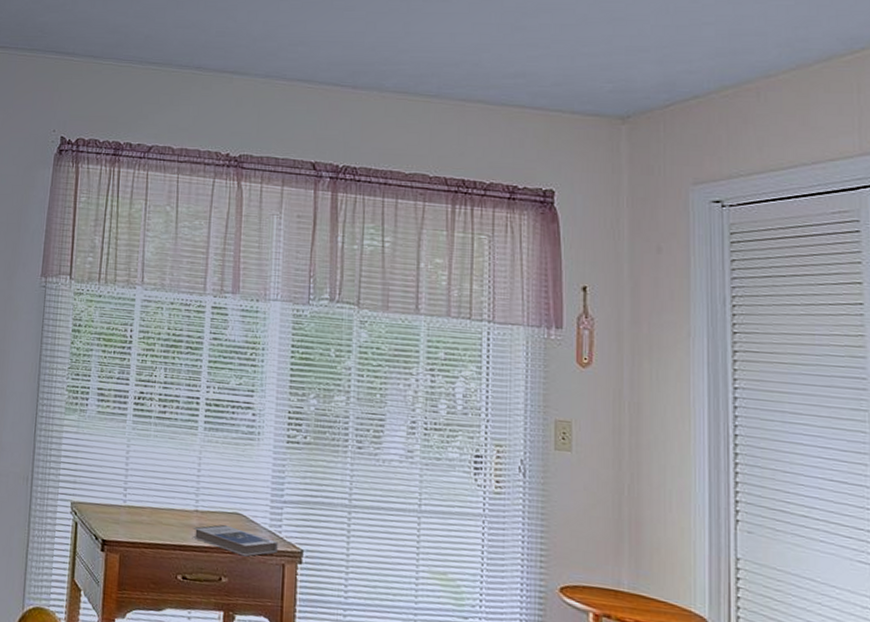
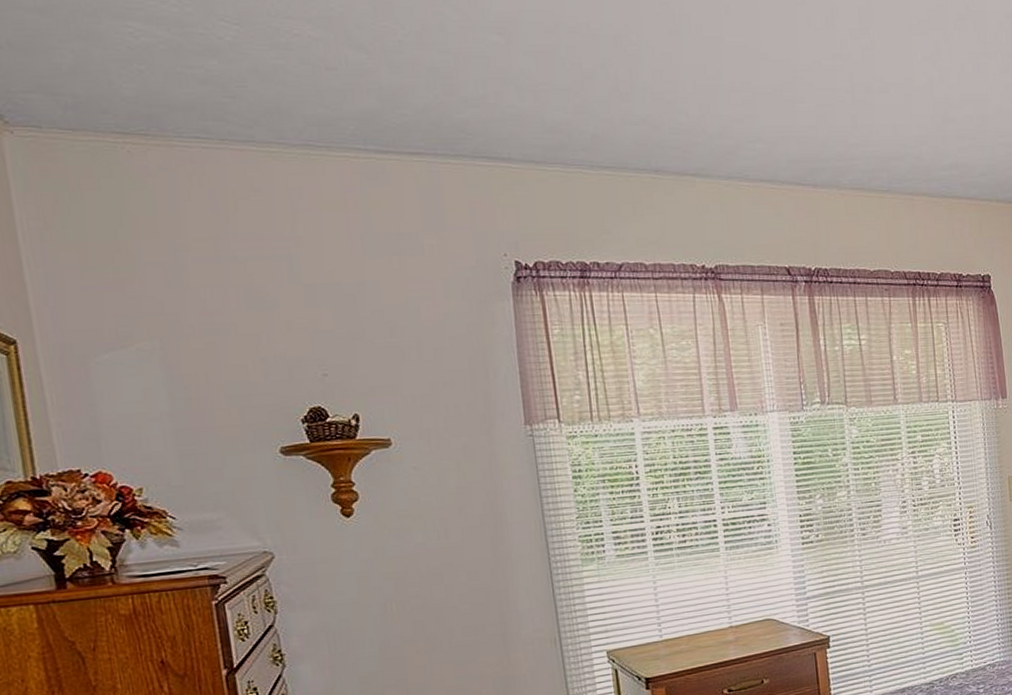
hardback book: present [192,524,278,557] -> none [730,632,808,656]

